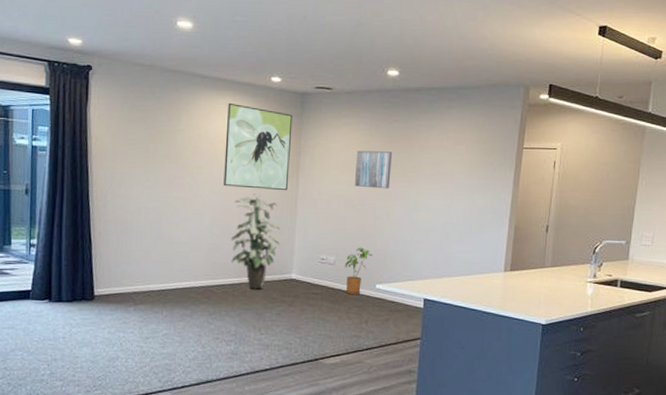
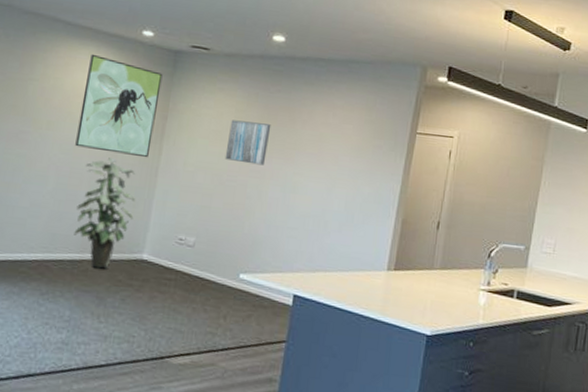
house plant: present [345,247,373,295] -> none [203,229,239,285]

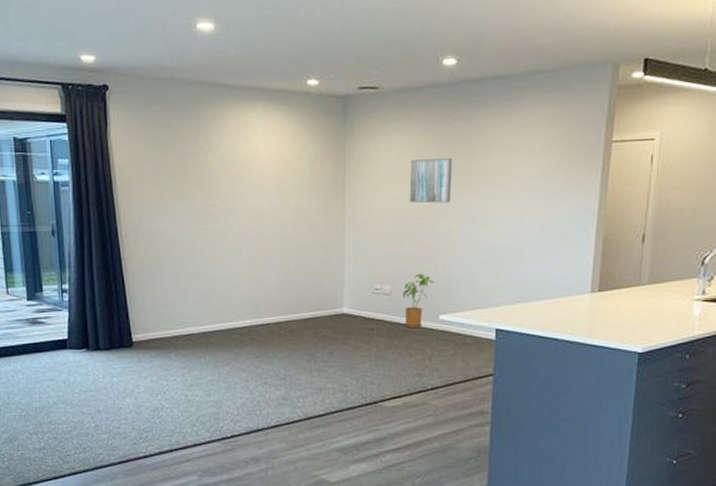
indoor plant: present [74,158,136,268] -> none [273,218,328,327]
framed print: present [75,54,163,158] -> none [260,114,335,214]
house plant: none [203,229,239,285] -> present [403,273,435,329]

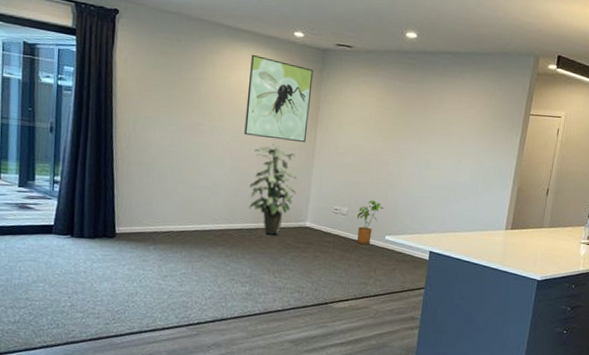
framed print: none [260,114,335,214] -> present [244,54,314,143]
indoor plant: none [273,218,328,327] -> present [249,144,297,235]
wall art: present [409,158,453,204] -> none [369,108,407,146]

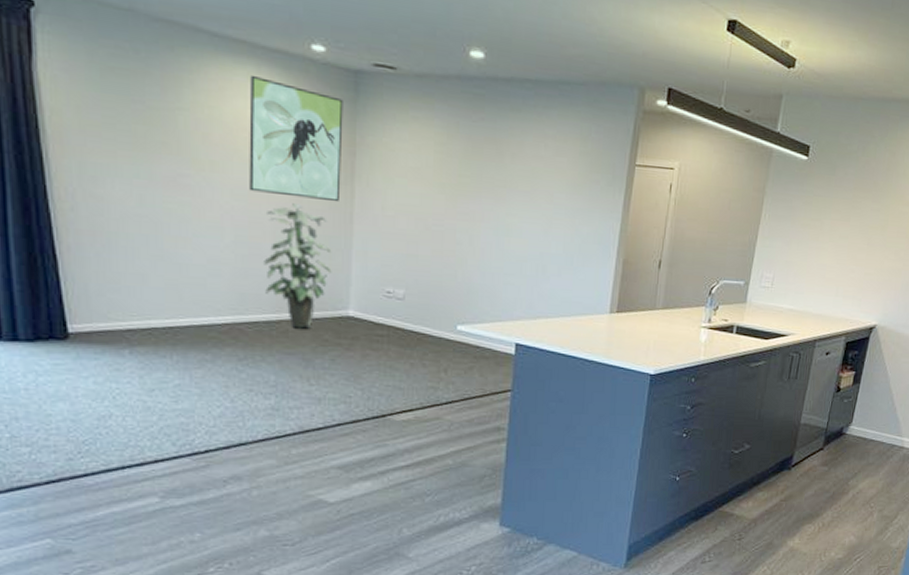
house plant: present [356,200,384,245] -> none [417,278,453,338]

